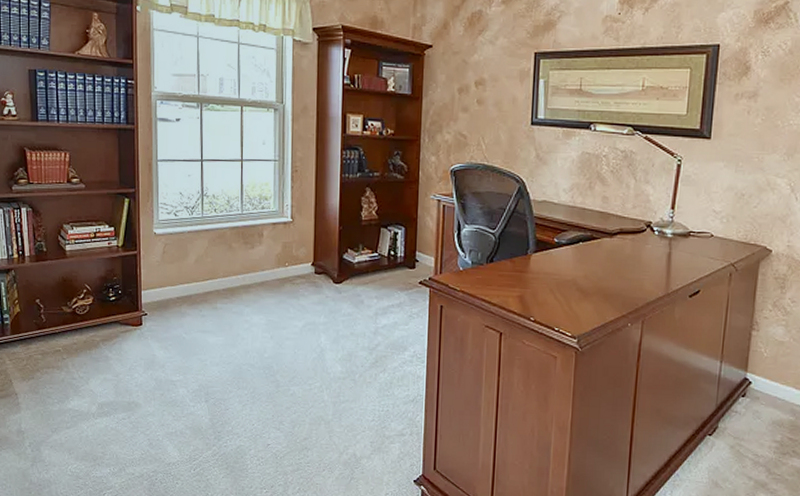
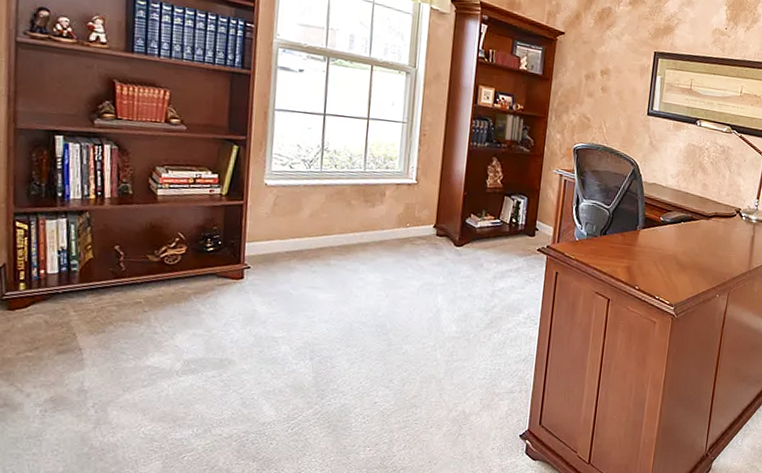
books: none [364,140,395,169] -> present [493,113,523,142]

